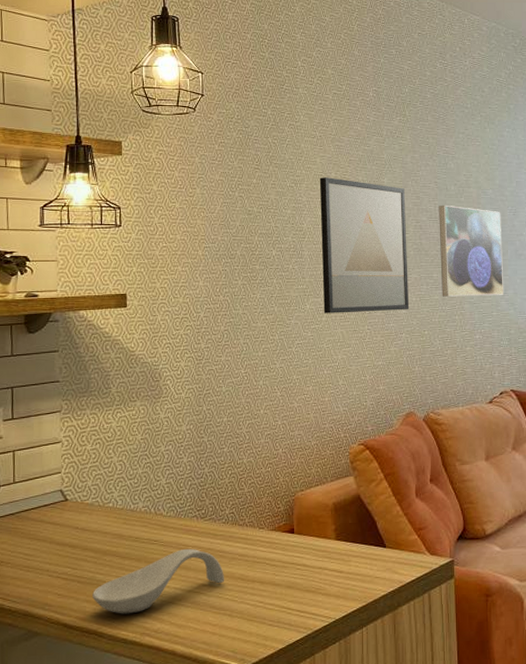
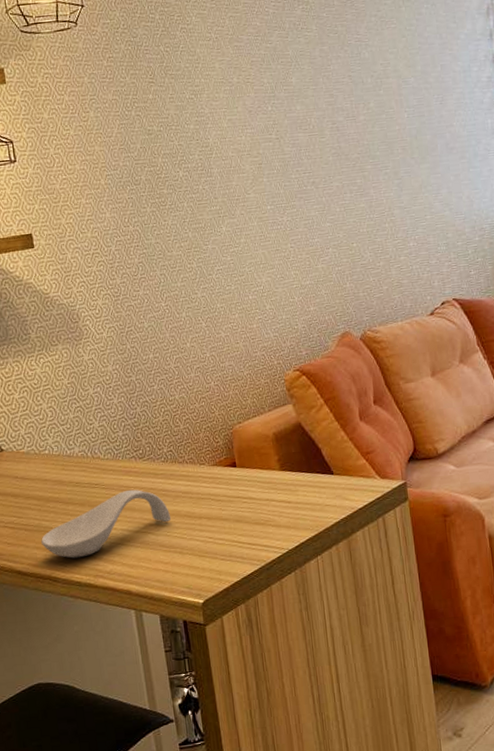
wall art: present [319,177,410,313] -> none [220,83,334,235]
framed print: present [439,205,504,297] -> none [355,100,437,204]

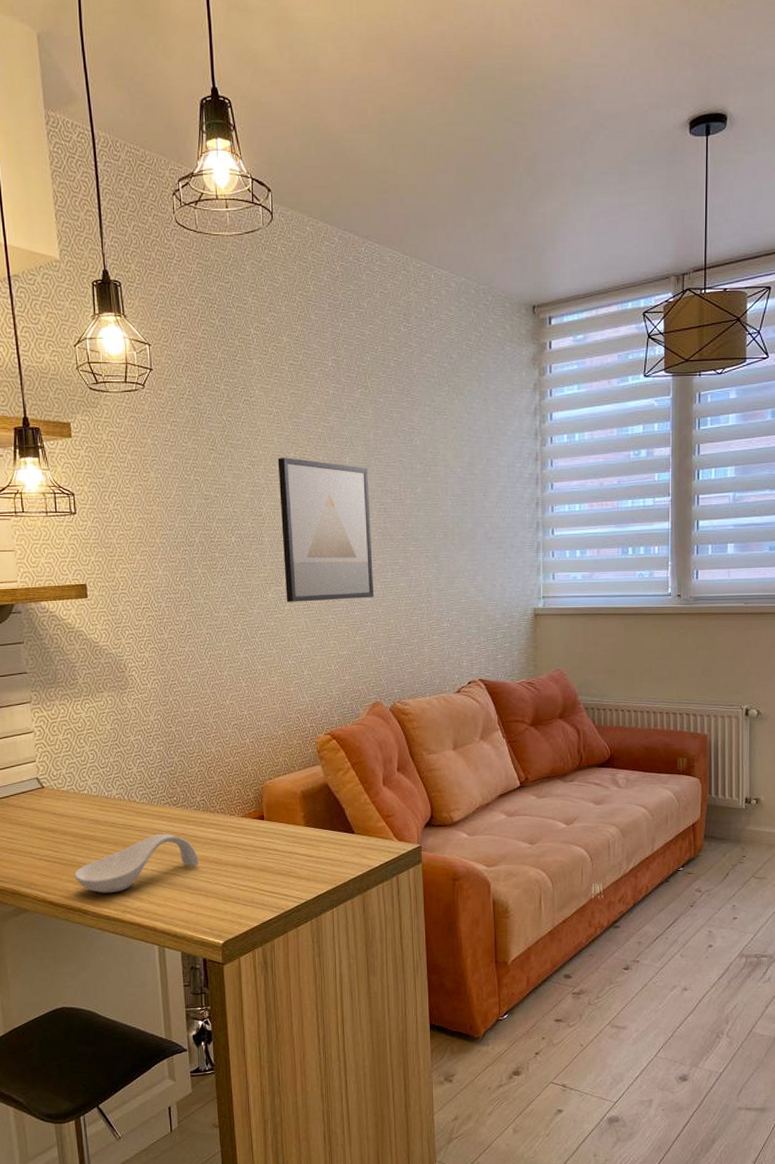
wall art: none [220,83,334,235] -> present [277,458,375,602]

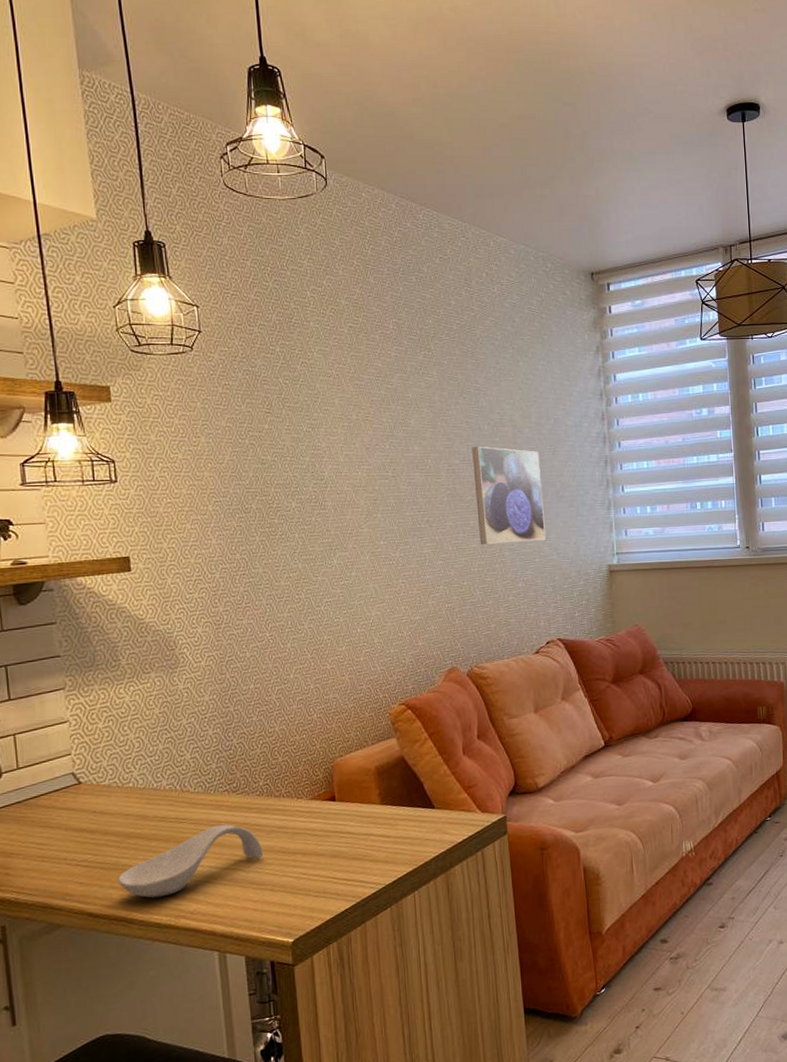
wall art: present [277,458,375,602] -> none [339,420,446,568]
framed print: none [404,485,473,584] -> present [472,446,547,545]

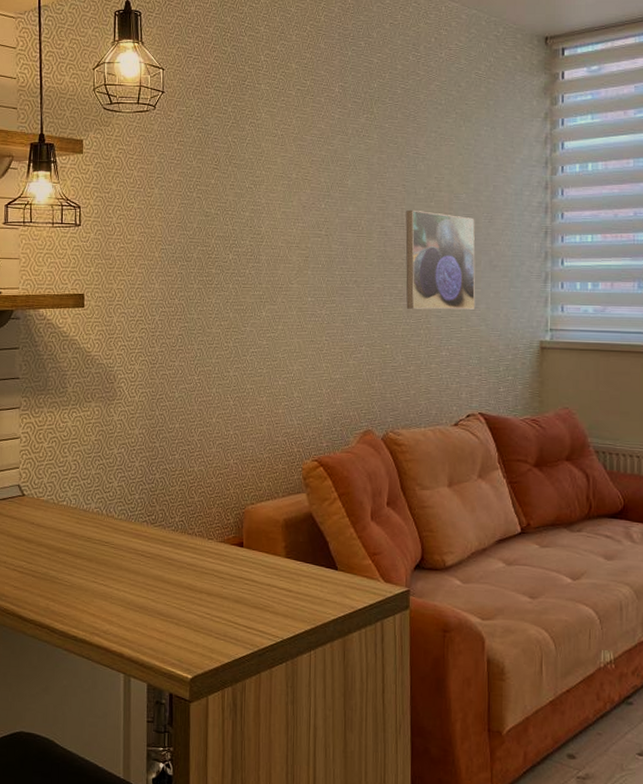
spoon rest: present [118,824,264,898] -> none [46,553,173,613]

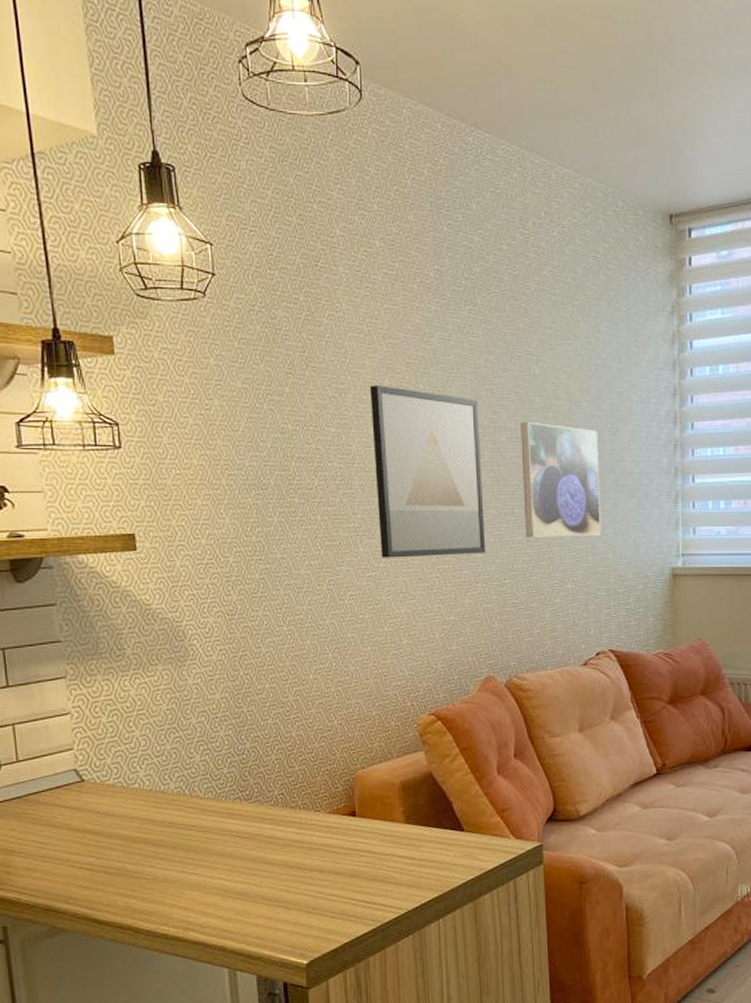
wall art: none [279,178,371,322] -> present [369,385,486,558]

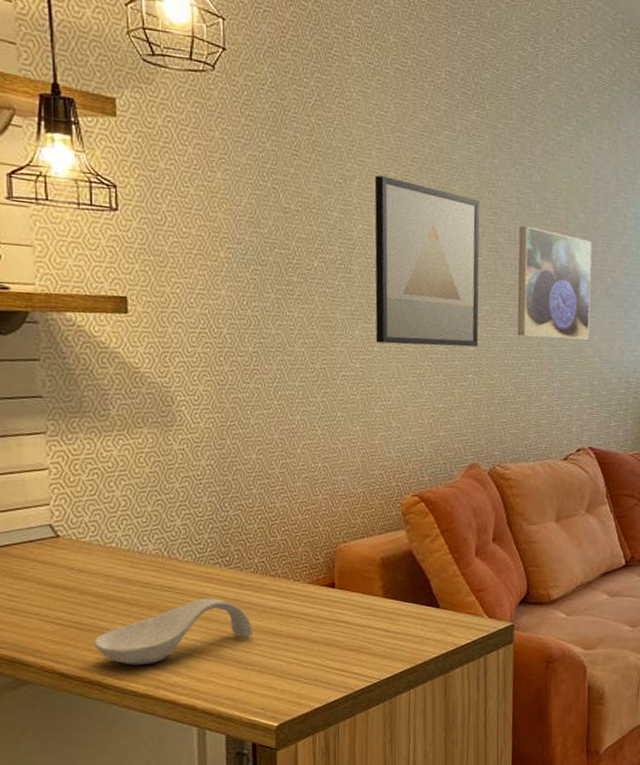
spoon rest: none [123,834,278,908] -> present [94,598,254,665]

